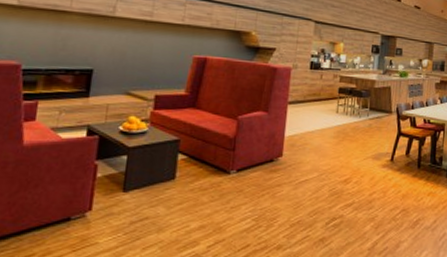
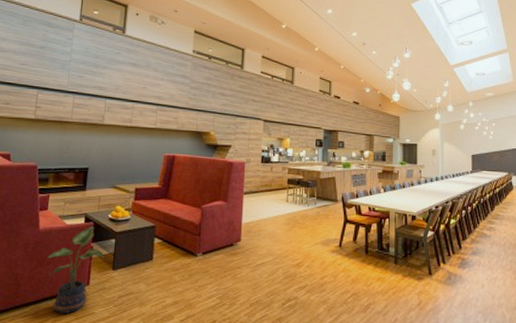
potted plant: none [35,141,113,246] -> present [48,227,105,314]

